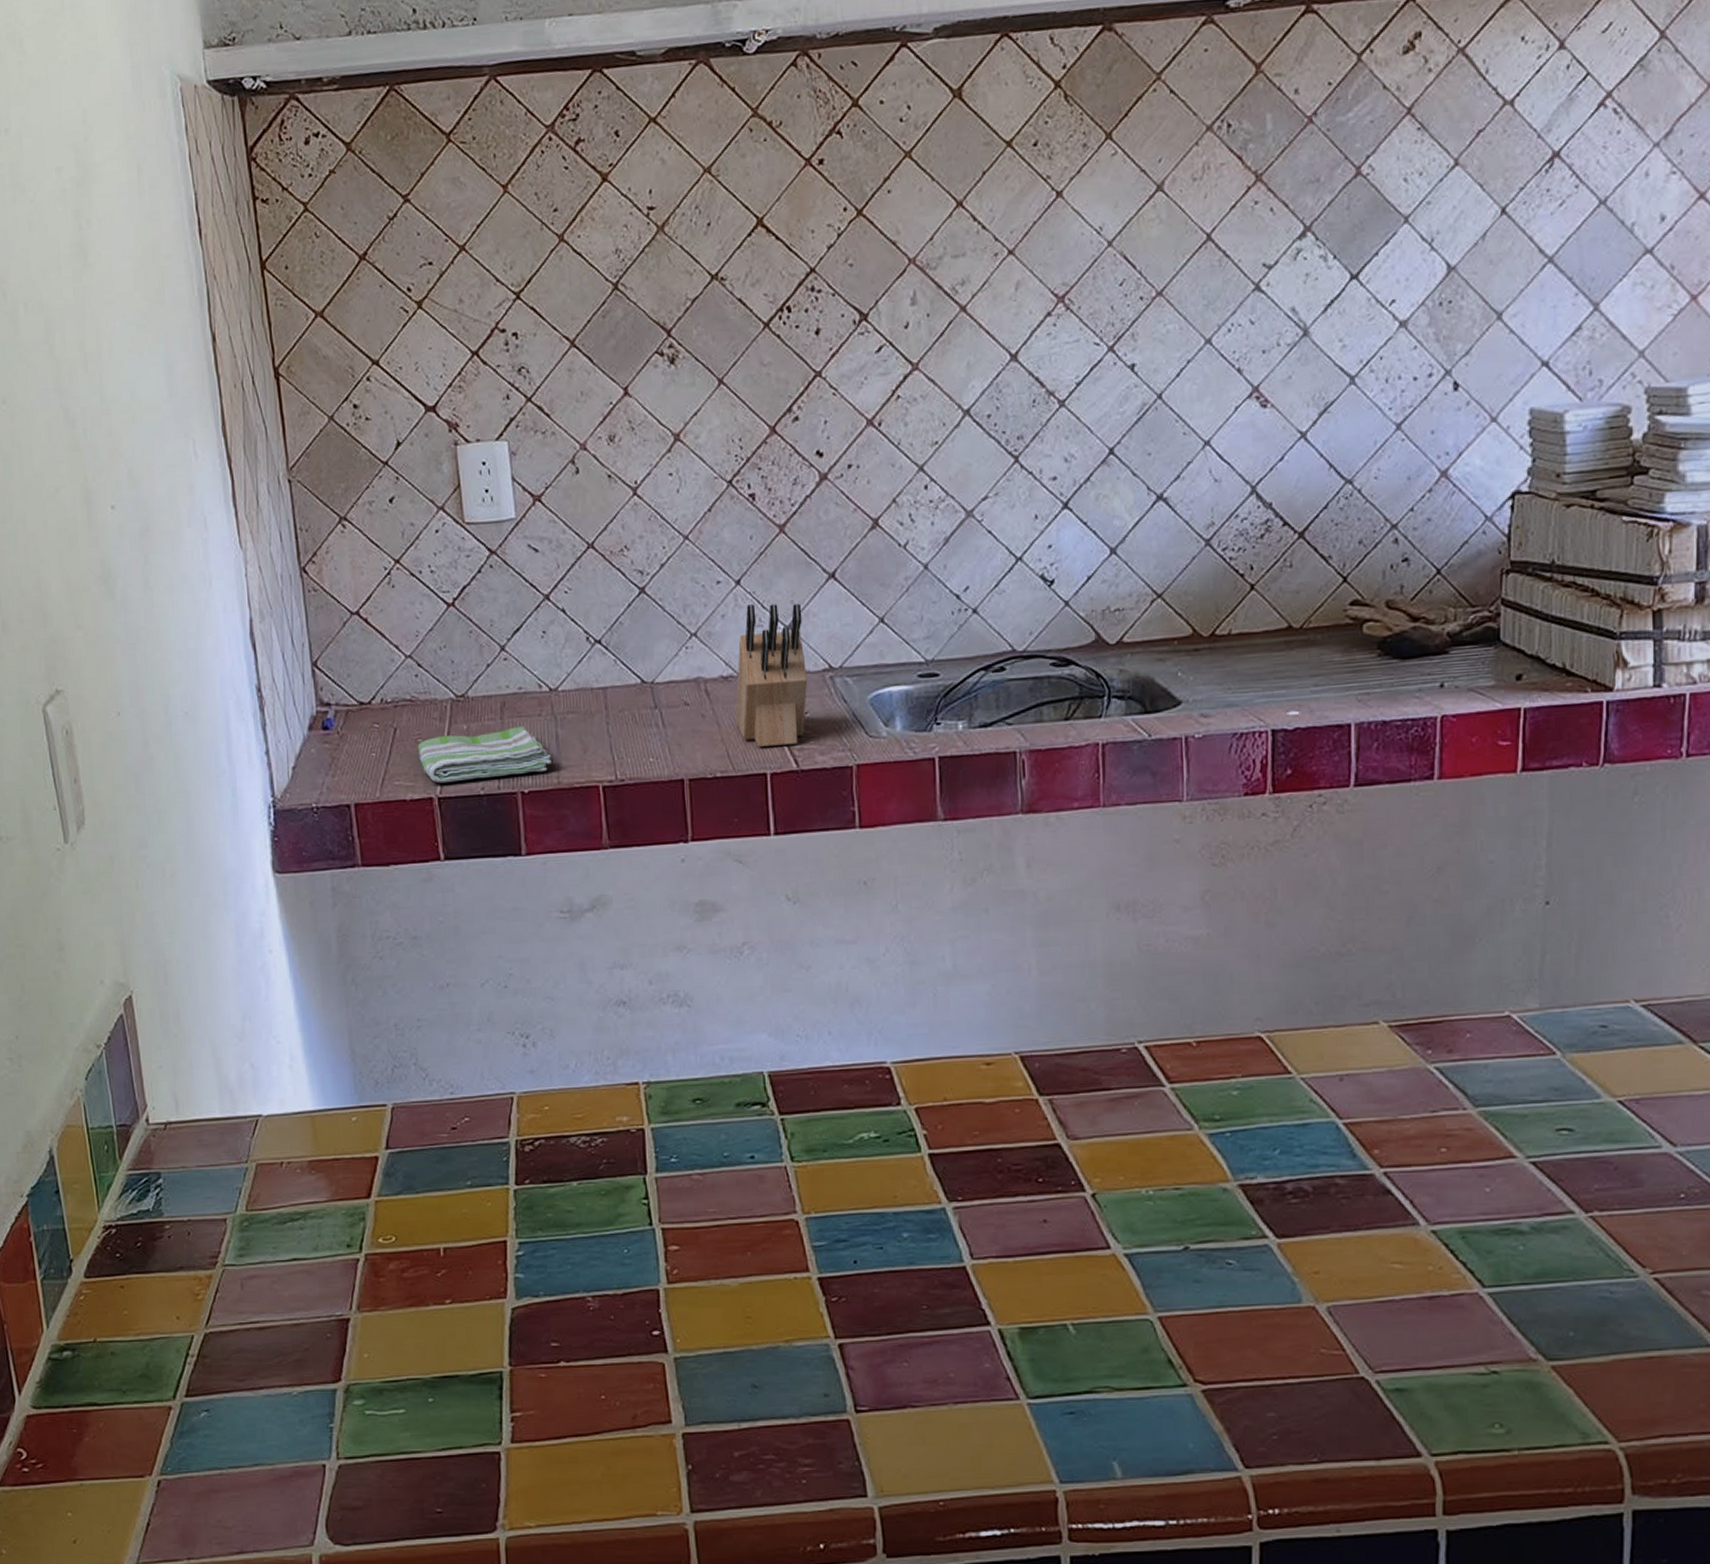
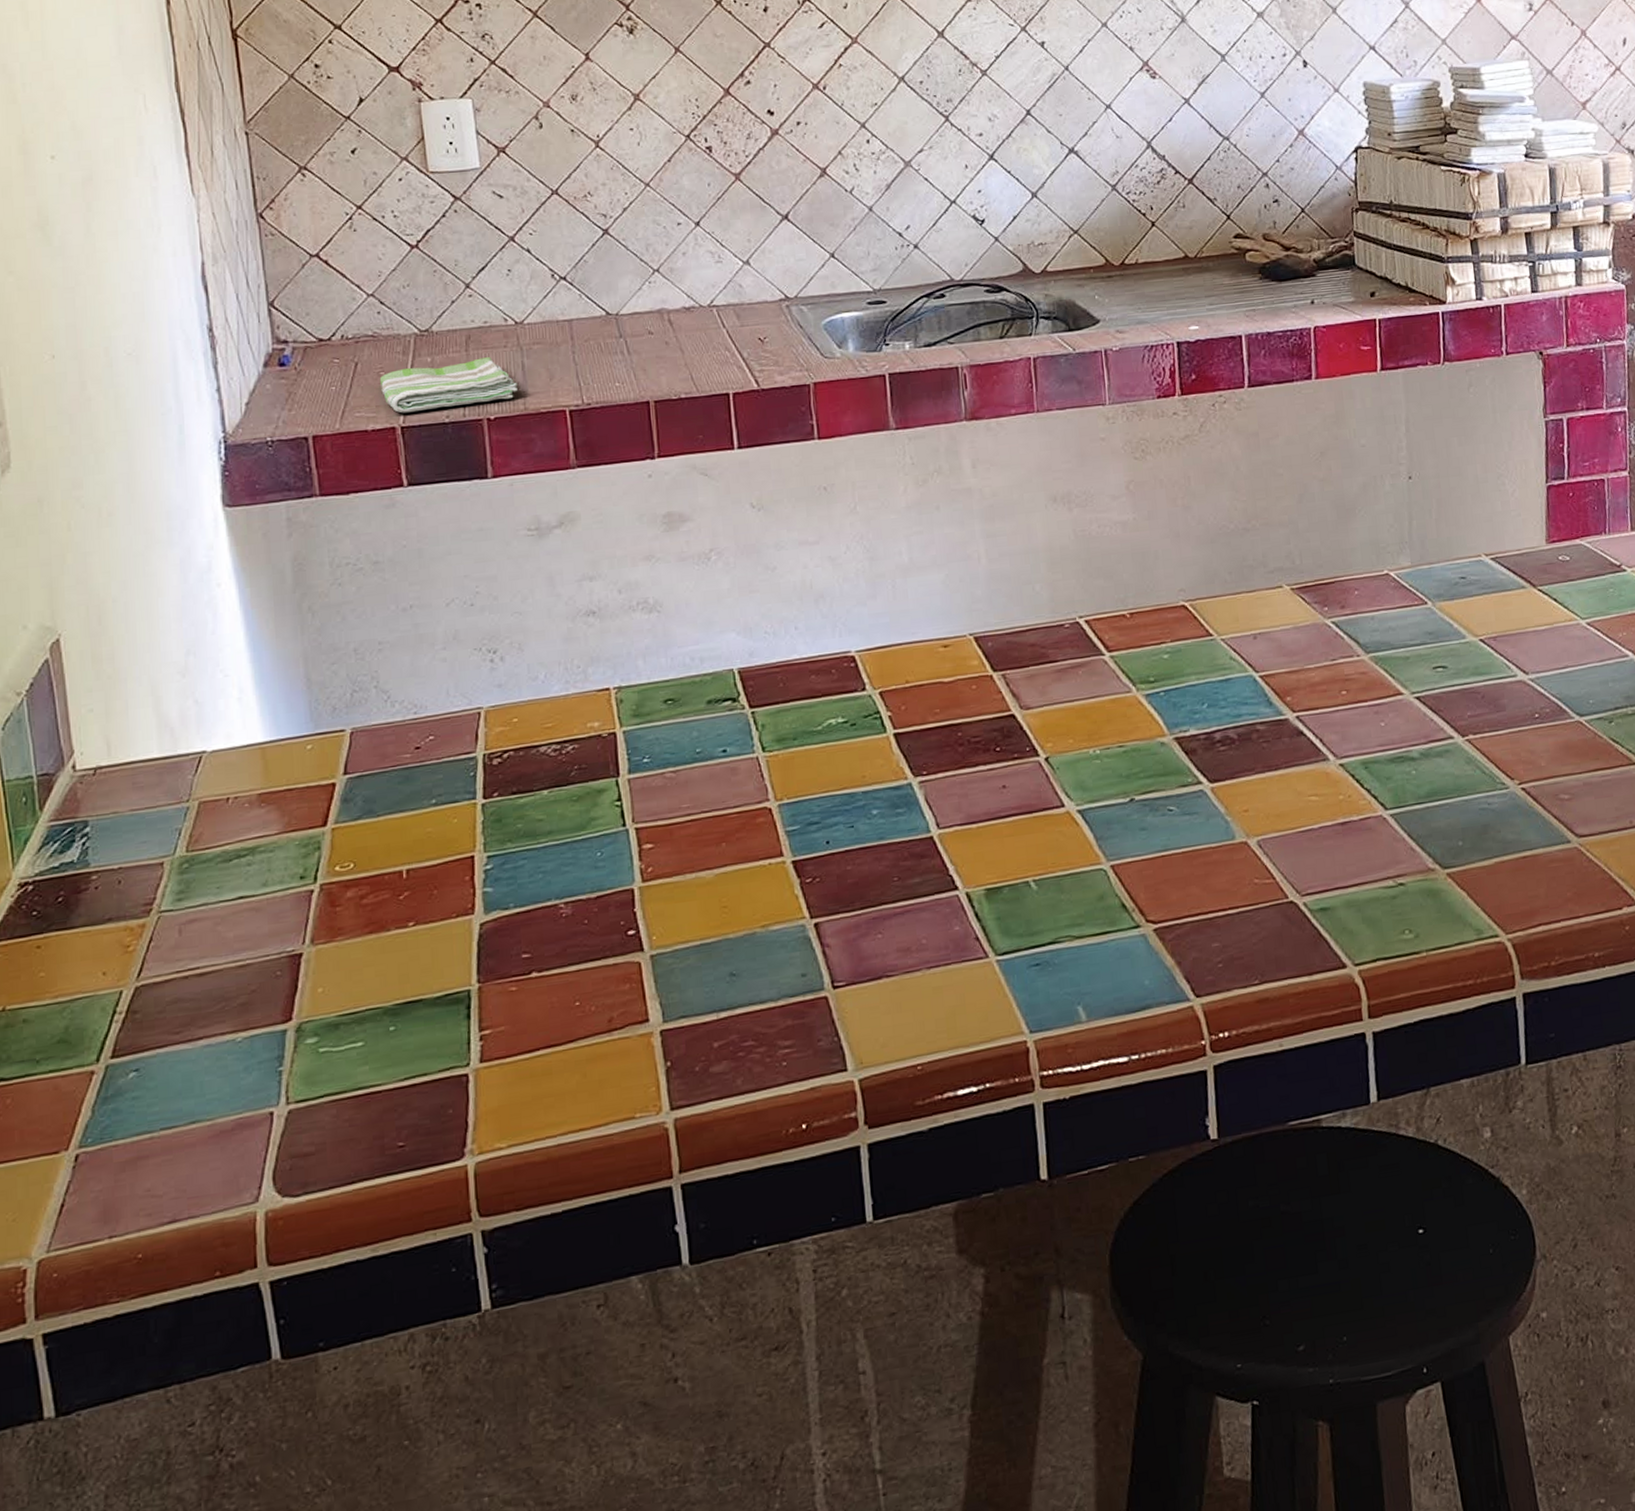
knife block: present [736,603,808,747] -> none [698,242,766,370]

